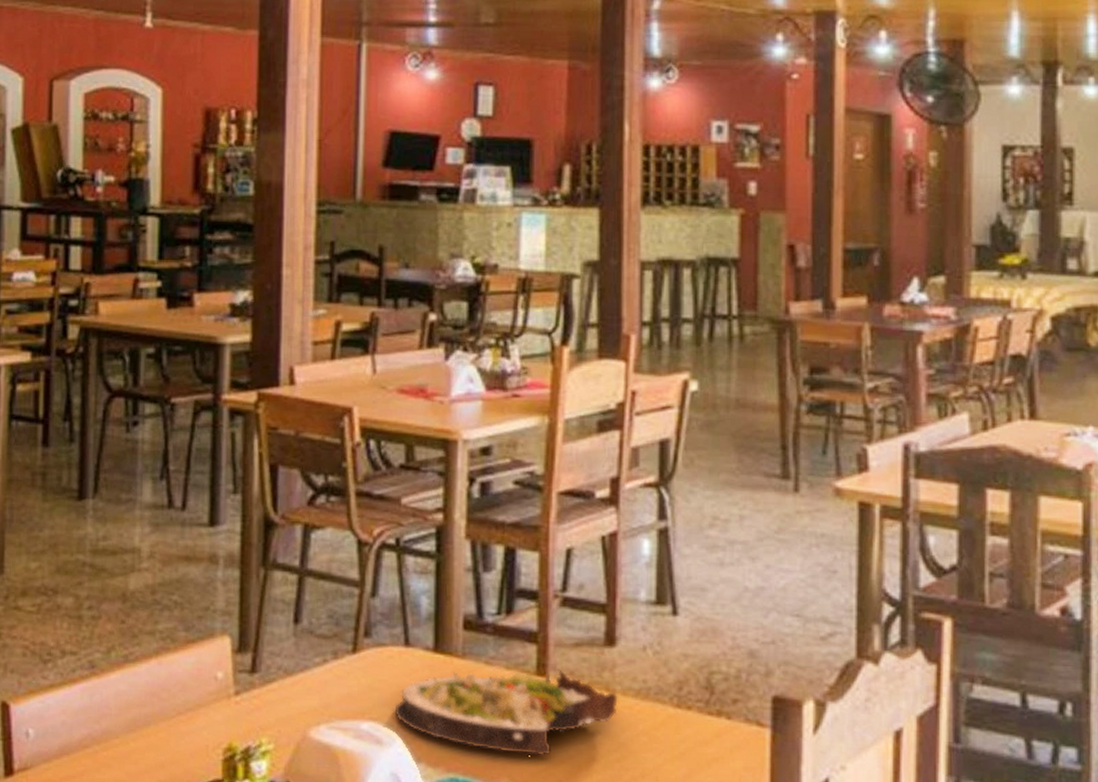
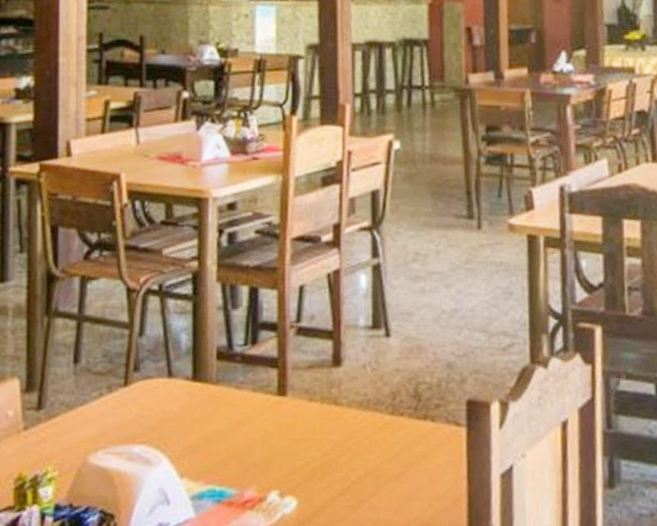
salad plate: present [394,669,618,756] -> none [161,389,345,465]

